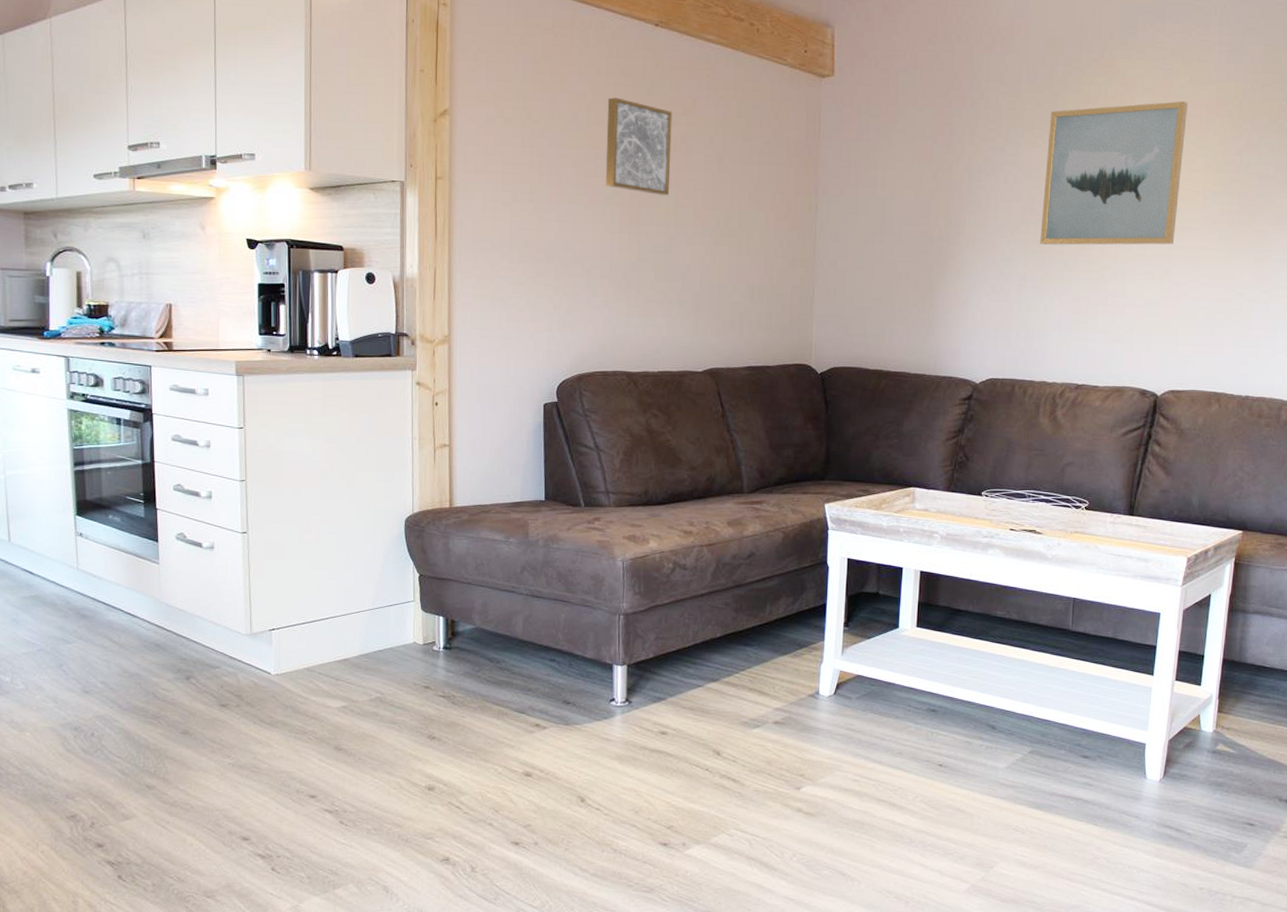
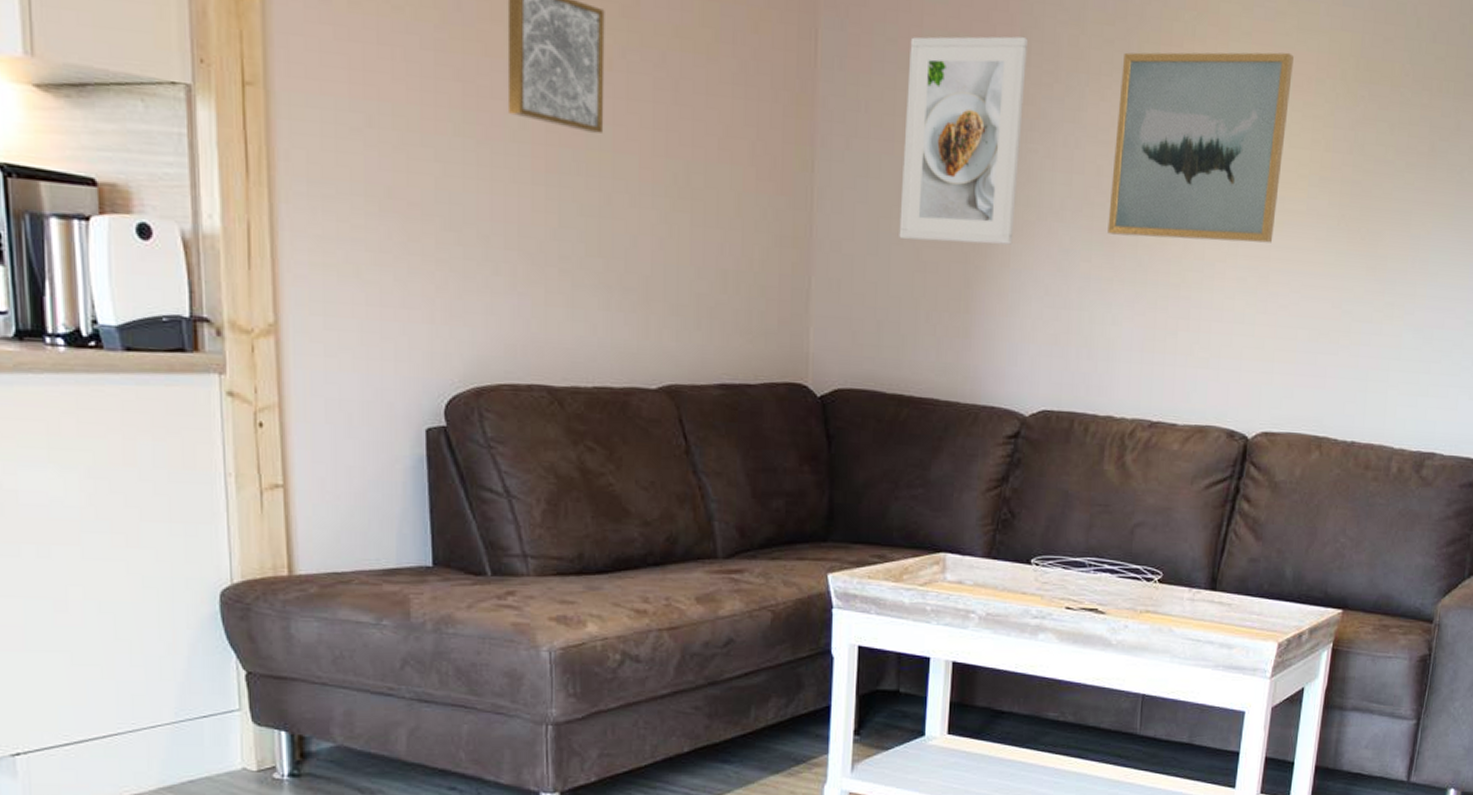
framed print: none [879,105,976,257] -> present [899,36,1028,245]

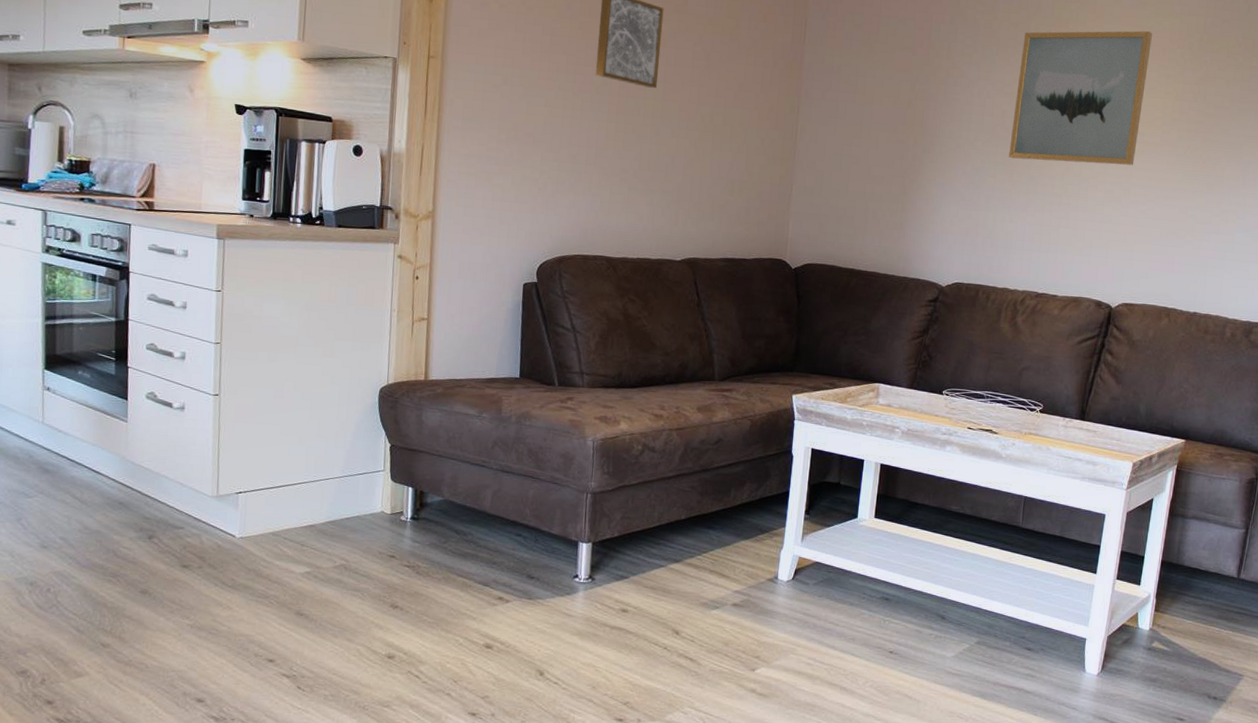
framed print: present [899,36,1028,245] -> none [856,21,955,165]

